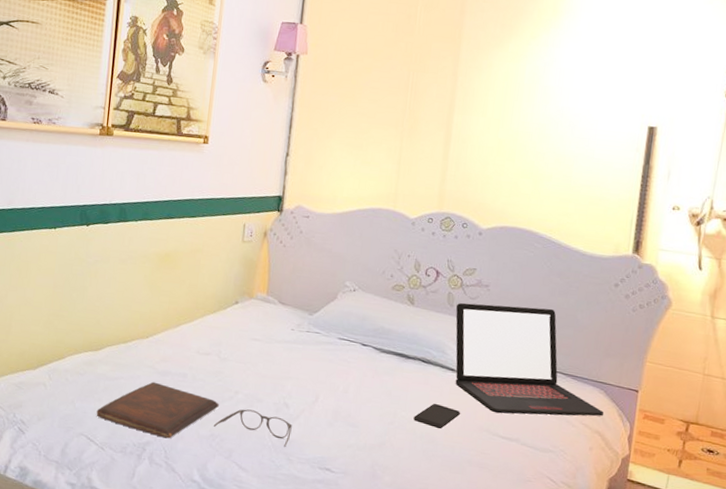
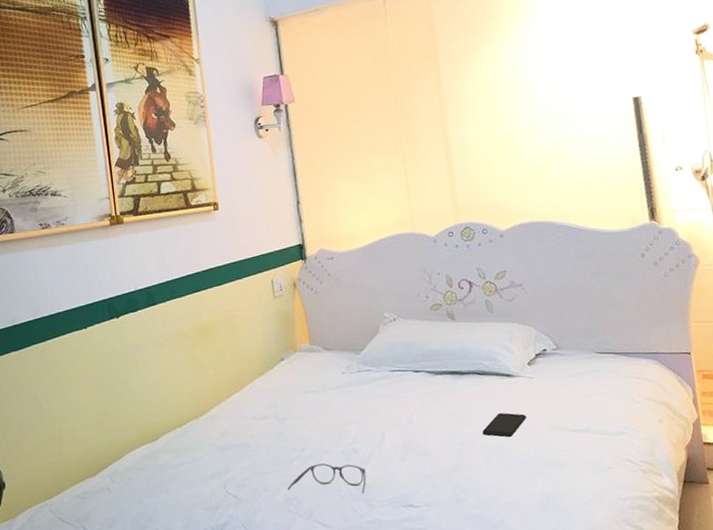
book: present [96,381,219,439] -> none [167,459,288,515]
laptop: present [455,302,604,417] -> none [496,292,665,408]

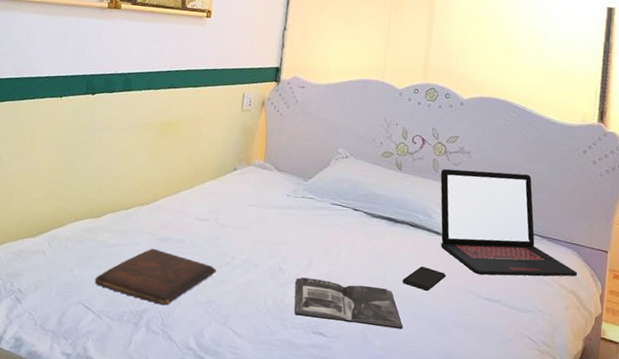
book: none [167,459,288,515] -> present [94,248,216,306]
eyeglasses: present [287,463,367,494] -> none [210,274,287,313]
magazine: none [372,445,495,493] -> present [294,277,403,330]
laptop: none [496,292,665,408] -> present [440,168,578,277]

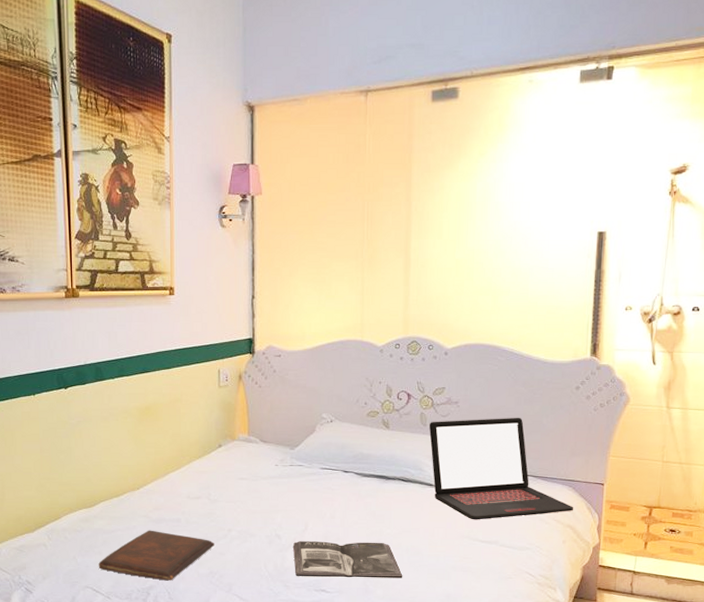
mobile phone: present [402,266,446,291] -> none [399,517,441,540]

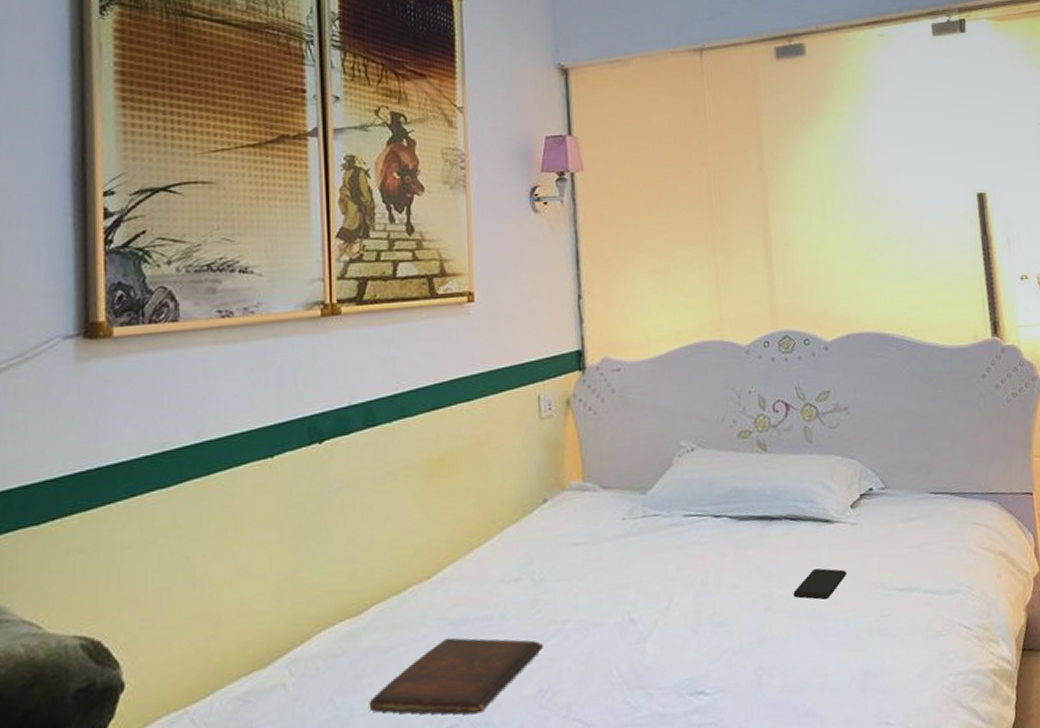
magazine: present [293,541,403,578] -> none [654,610,806,677]
mobile phone: none [399,517,441,540] -> present [793,568,846,600]
laptop: present [429,417,574,519] -> none [816,419,1004,561]

